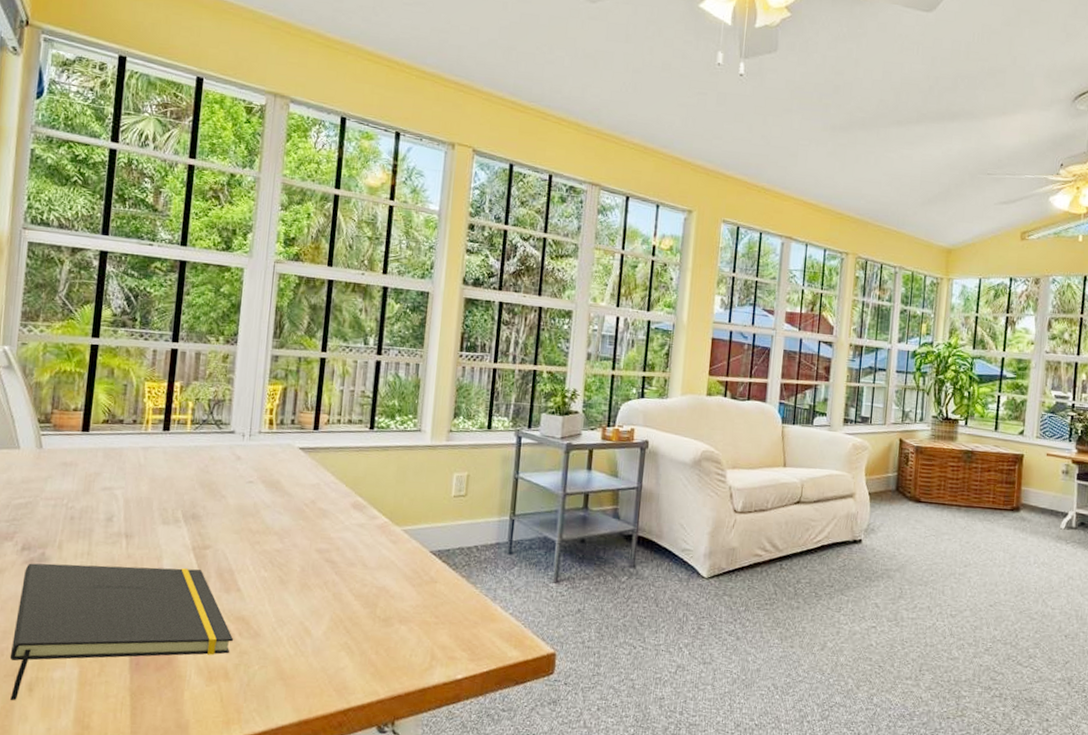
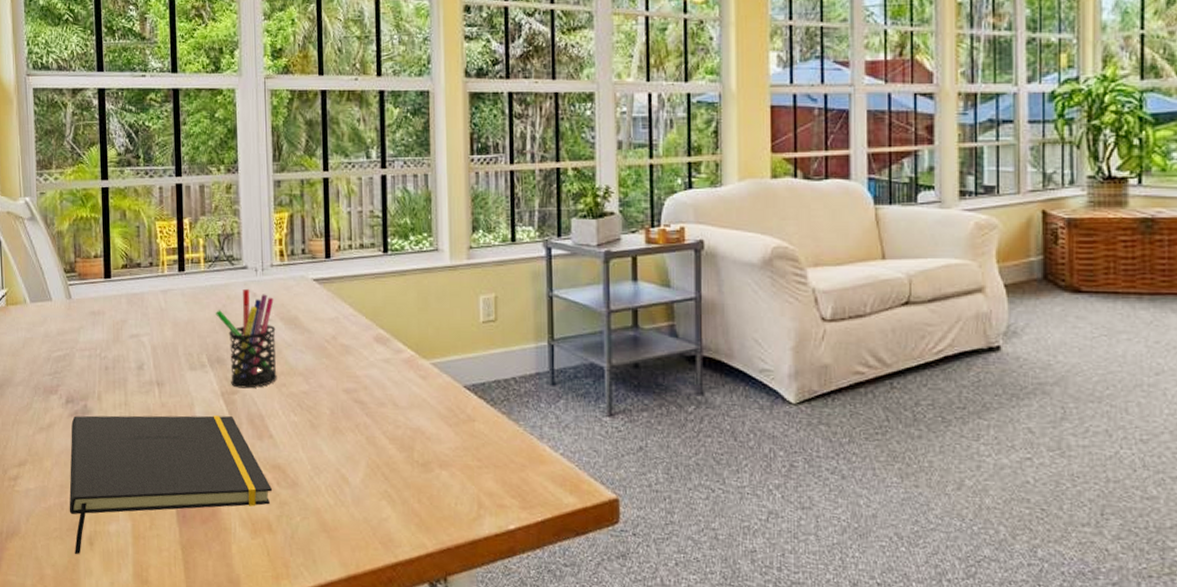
pen holder: none [197,451,258,545] -> present [216,288,277,389]

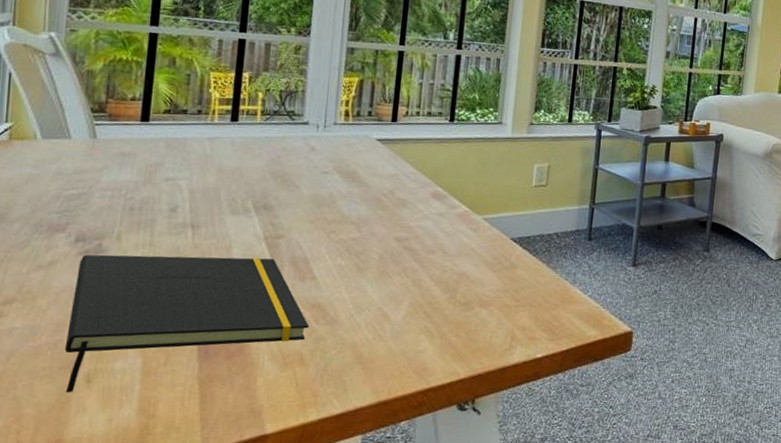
pen holder: present [216,288,277,389] -> none [268,142,333,234]

